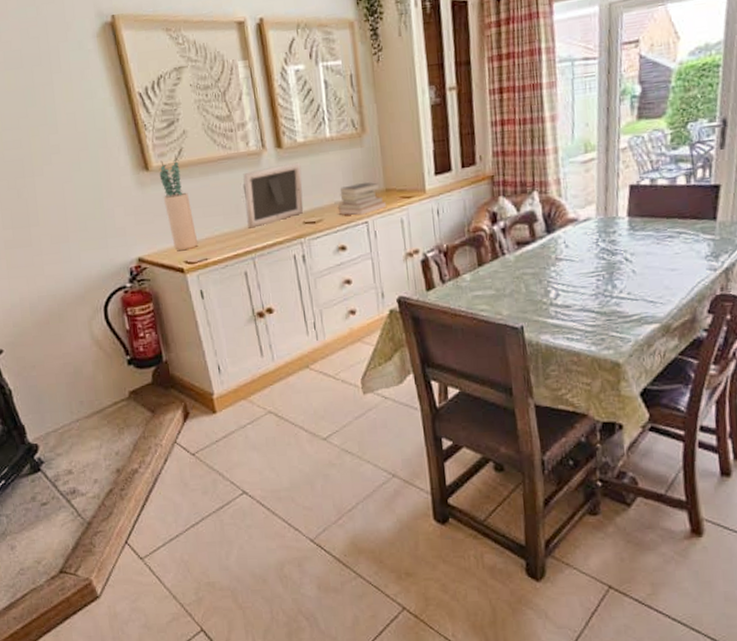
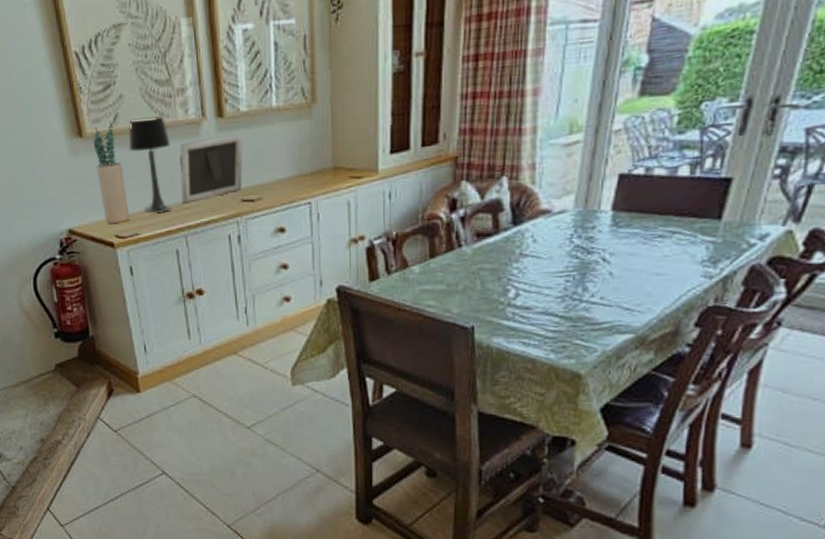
table lamp: none [194,149,239,240] -> present [130,116,172,214]
books: present [338,182,387,216] -> none [280,158,334,196]

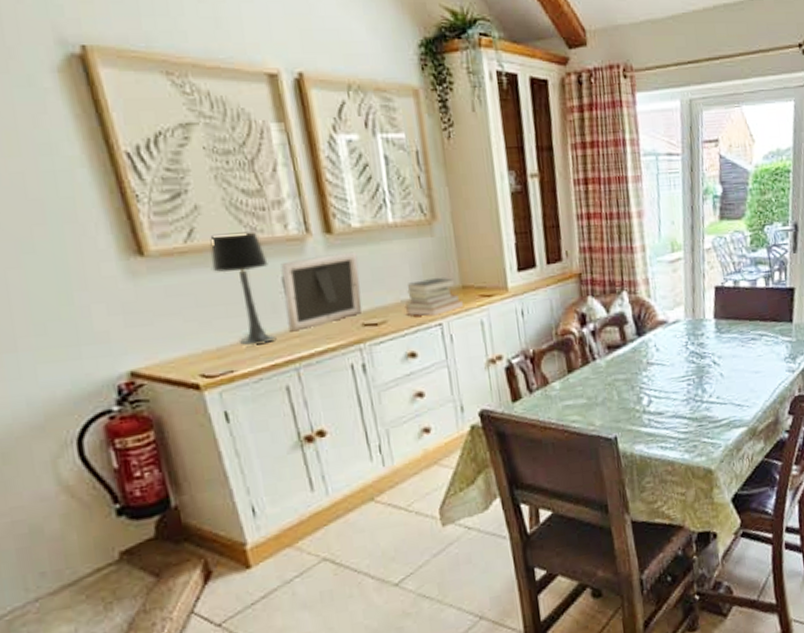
vase: present [93,120,130,225] -> none [160,235,220,362]
books: none [280,158,334,196] -> present [406,277,465,317]

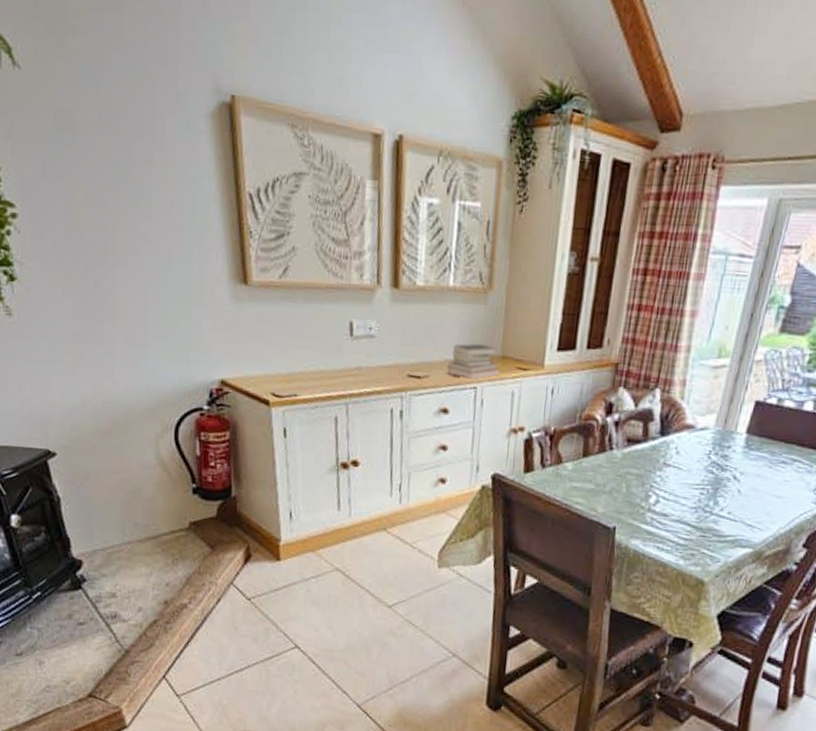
table lamp: present [211,231,277,346] -> none [298,275,341,377]
picture frame: present [280,251,362,332] -> none [347,307,416,371]

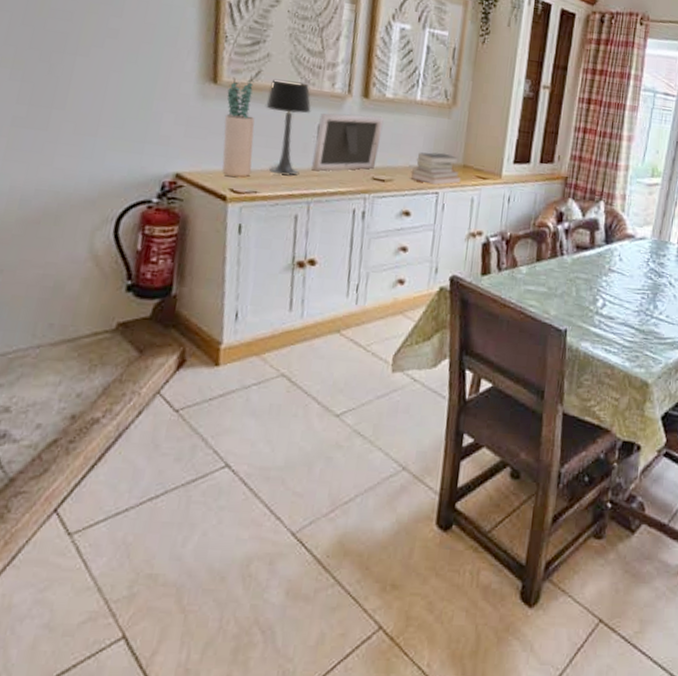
vase: none [258,271,290,382] -> present [222,74,255,178]
table lamp: none [298,275,341,377] -> present [267,80,311,176]
picture frame: none [347,307,416,371] -> present [312,113,384,172]

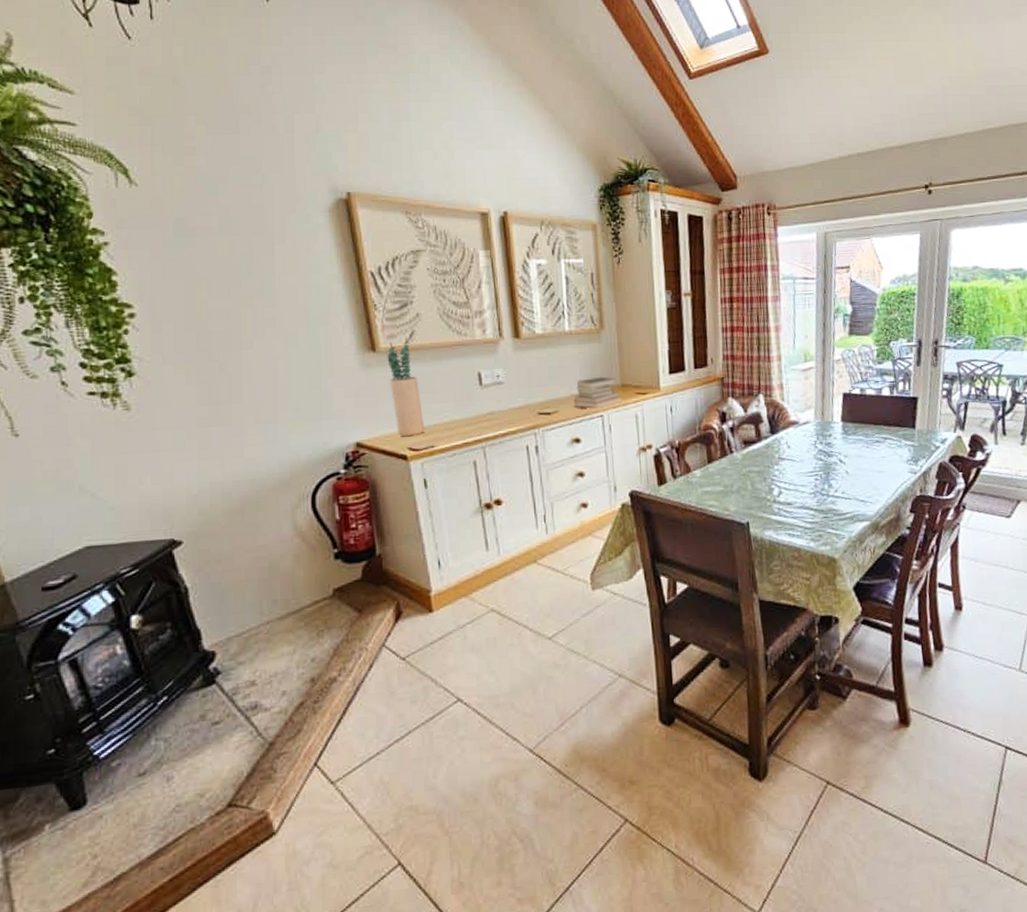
table lamp: present [267,80,311,176] -> none [426,335,469,427]
picture frame: present [312,113,384,172] -> none [478,353,539,417]

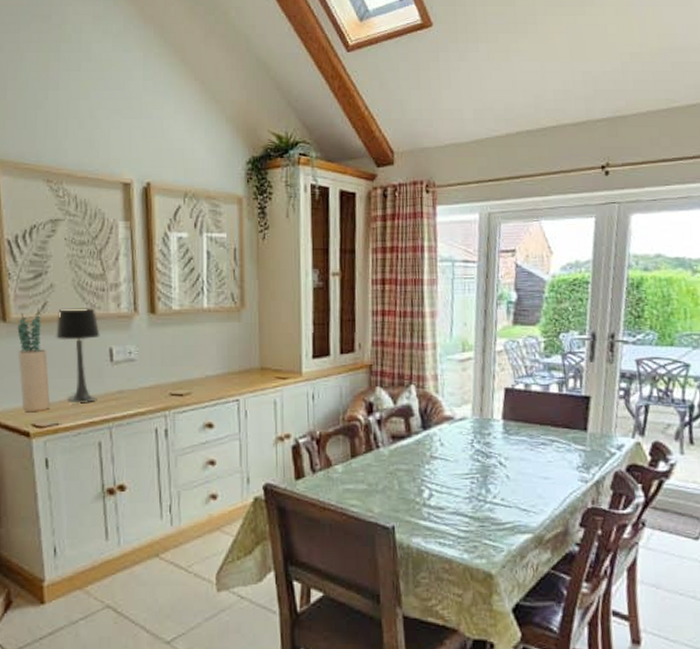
table lamp: none [426,335,469,427] -> present [57,308,100,404]
books: present [574,376,623,410] -> none [209,358,261,393]

